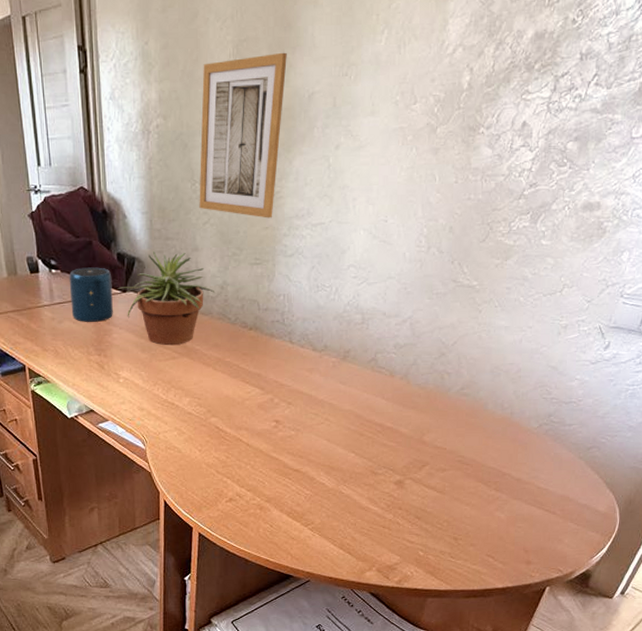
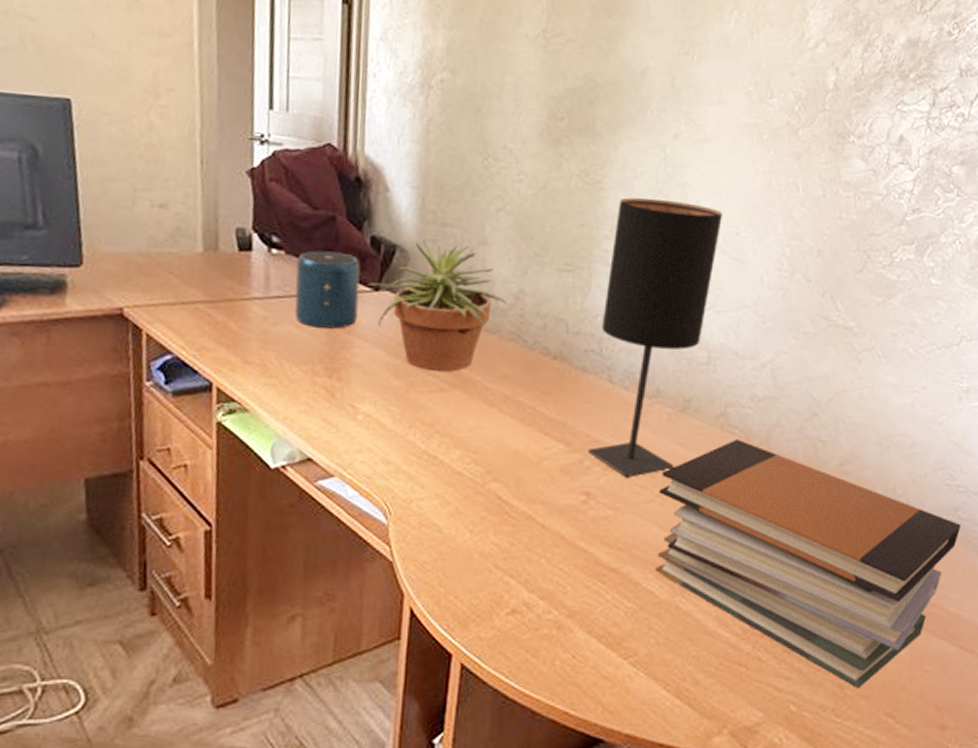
wall art: present [199,52,287,218] -> none [492,15,615,214]
table lamp: none [276,200,374,409] -> present [587,197,722,479]
book stack: none [325,376,553,540] -> present [655,439,961,689]

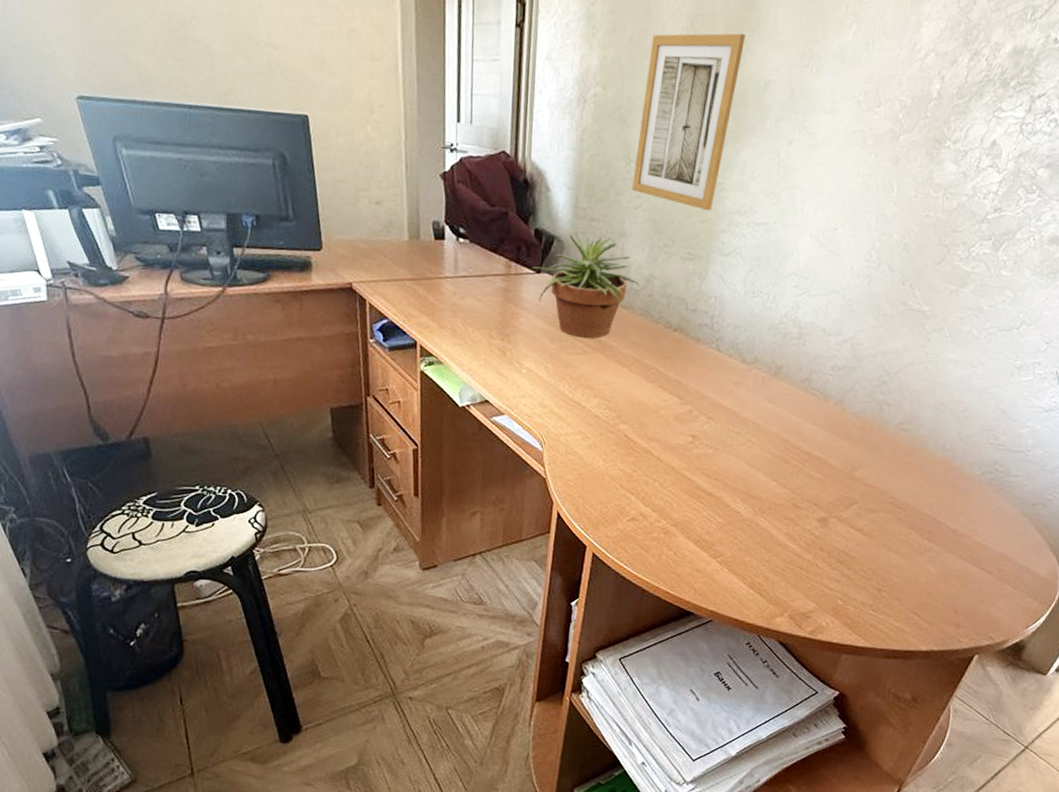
speaker: present [294,250,361,329] -> none [476,240,526,303]
wall art: none [492,15,615,214] -> present [632,33,745,211]
table lamp: present [587,197,722,479] -> none [696,197,824,427]
book stack: present [655,439,961,689] -> none [742,400,997,593]

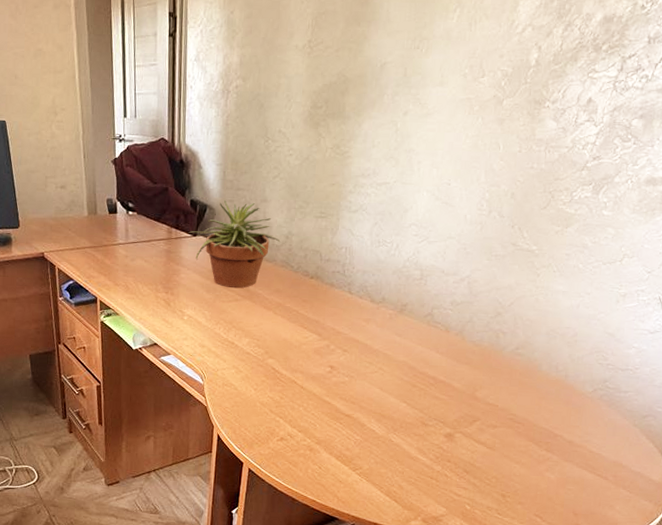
wall art: present [632,33,745,211] -> none [270,25,363,176]

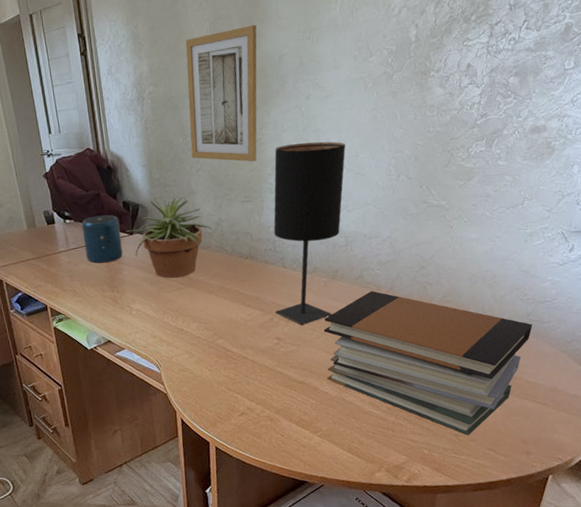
speaker: none [144,211,184,262] -> present [81,215,123,263]
wall art: none [270,25,363,176] -> present [185,24,257,162]
table lamp: none [332,161,438,357] -> present [273,141,346,326]
book stack: none [376,331,608,498] -> present [323,291,533,436]

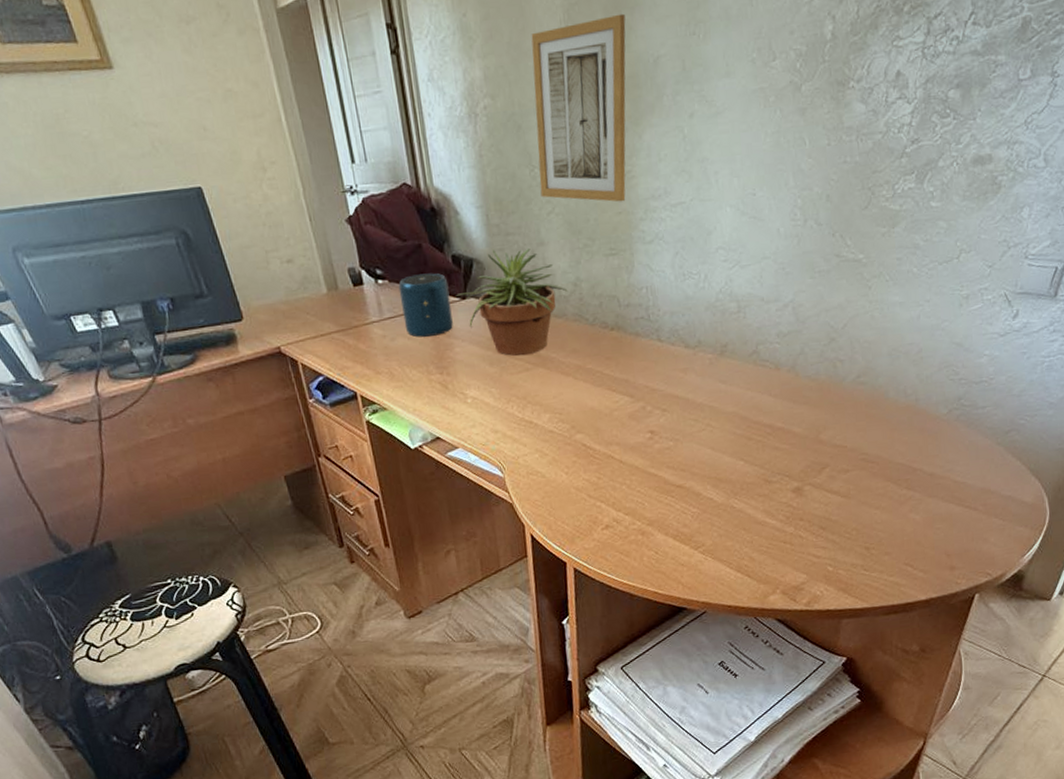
table lamp: present [273,141,346,326] -> none [646,175,739,416]
book stack: present [323,291,533,436] -> none [708,370,964,549]

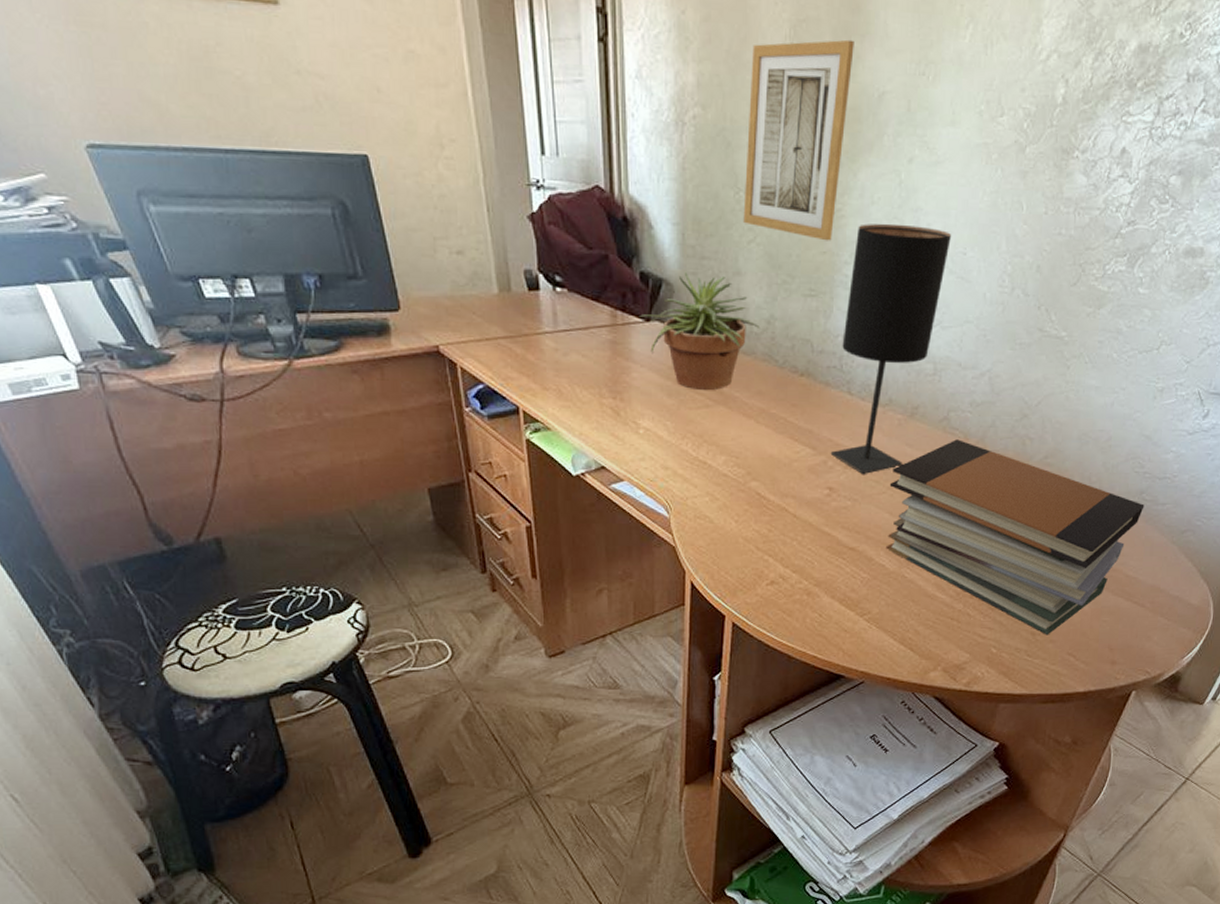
speaker: present [398,273,453,337] -> none [578,287,633,357]
table lamp: none [646,175,739,416] -> present [830,223,951,475]
book stack: none [708,370,964,549] -> present [886,439,1145,635]

